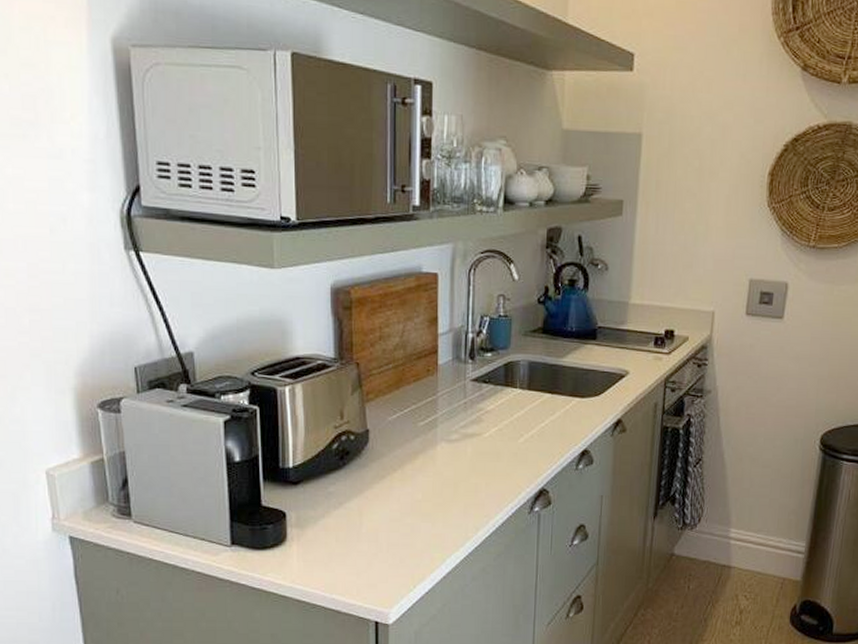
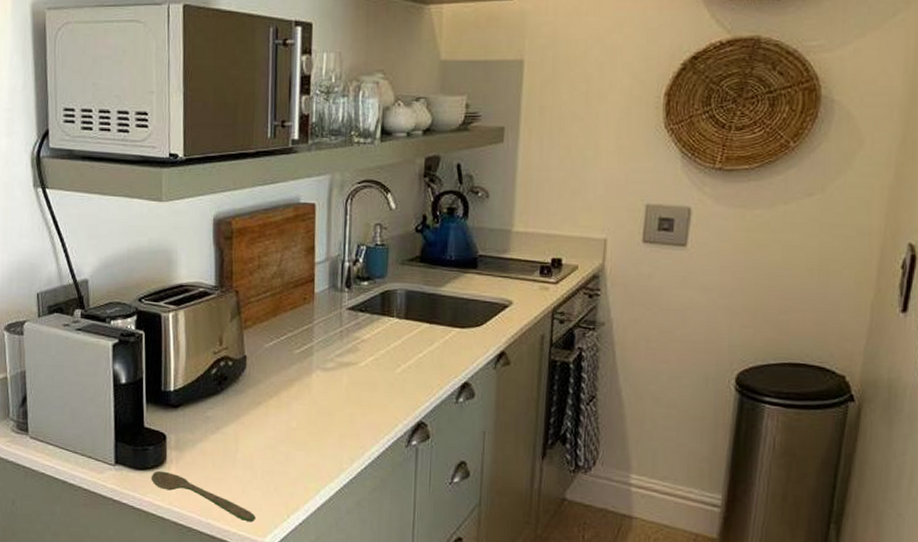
spoon: none [270,549,382,594] -> present [151,470,256,521]

